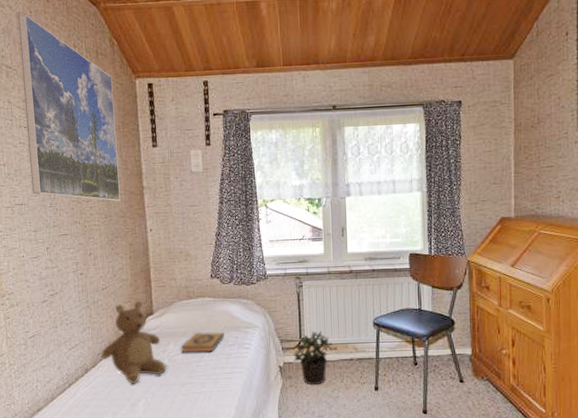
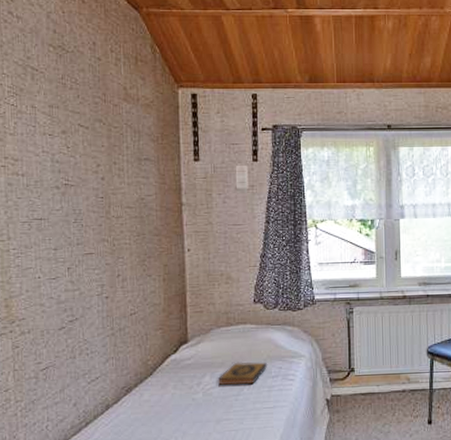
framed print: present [17,13,121,201] -> none [48,13,156,218]
teddy bear: present [101,300,167,384] -> none [126,327,201,421]
potted plant: present [292,330,338,385] -> none [341,360,389,420]

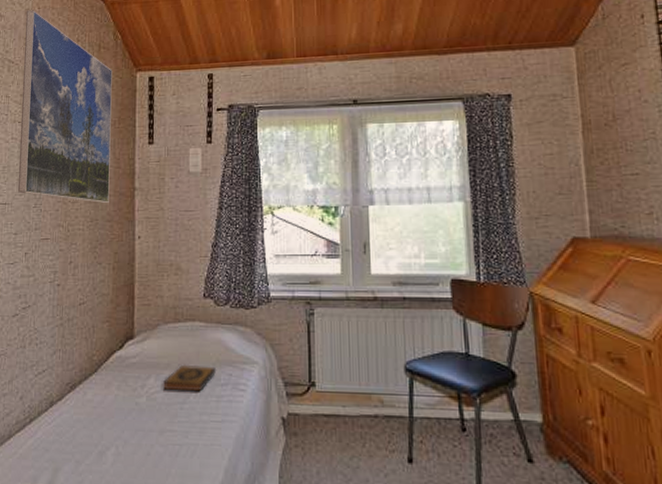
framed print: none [48,13,156,218] -> present [18,10,112,203]

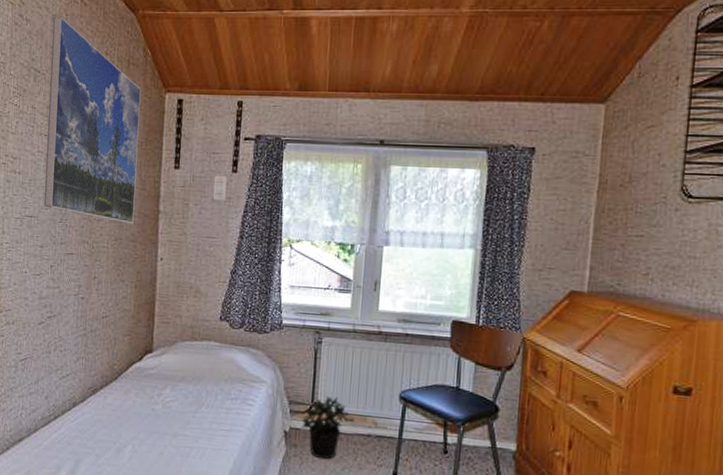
hardback book: present [163,364,217,392] -> none [178,378,228,404]
potted plant: none [299,373,358,448] -> present [301,396,354,460]

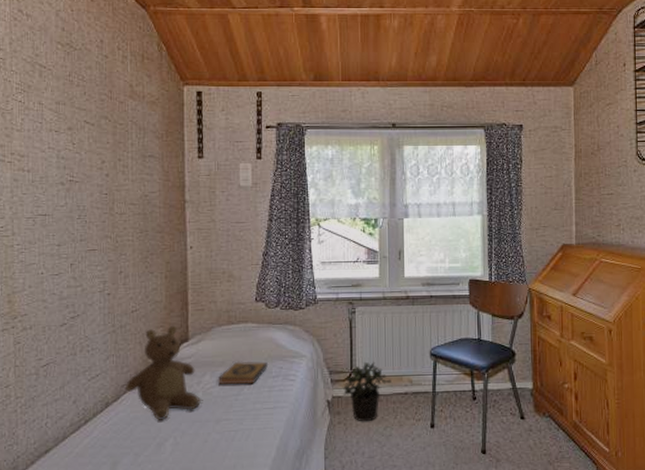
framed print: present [44,16,141,223] -> none [57,11,159,214]
teddy bear: none [92,335,160,427] -> present [126,325,201,420]
hardback book: none [178,378,228,404] -> present [218,361,269,385]

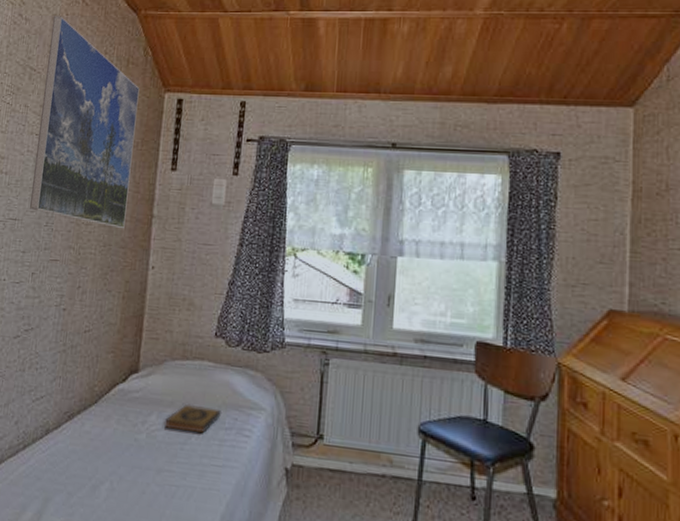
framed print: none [57,11,159,214] -> present [30,16,140,228]
teddy bear: present [126,325,201,420] -> none [68,352,144,459]
potted plant: present [342,361,391,422] -> none [305,428,366,504]

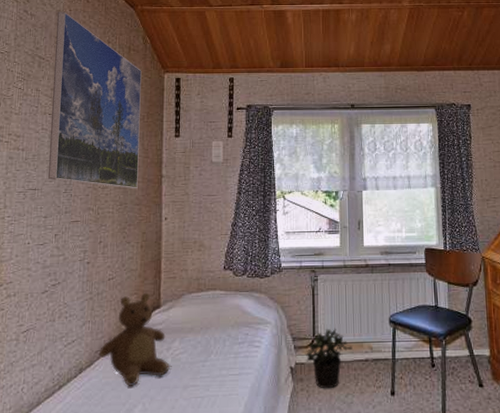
teddy bear: none [68,352,144,459] -> present [99,292,170,386]
hardback book: present [164,403,222,434] -> none [187,327,235,352]
potted plant: none [305,428,366,504] -> present [305,328,352,389]

